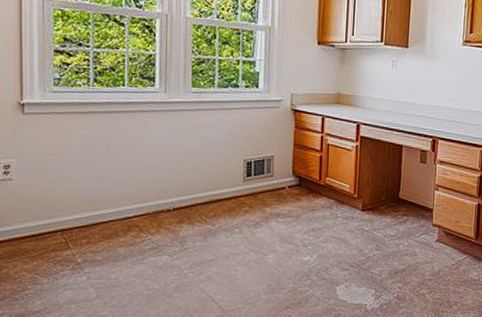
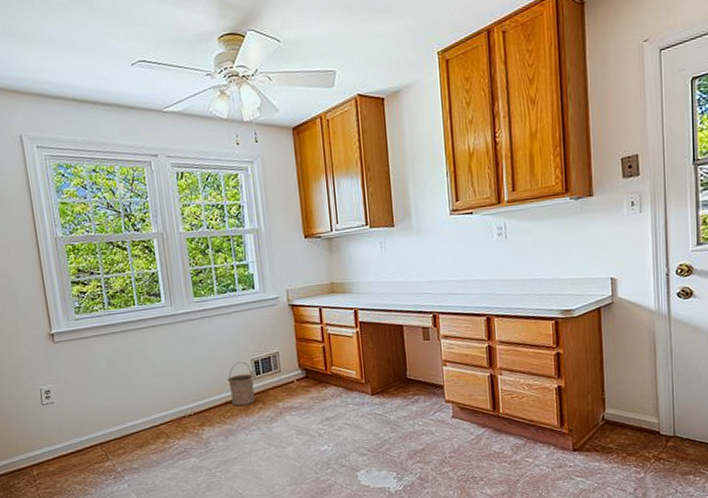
bucket: none [215,160,244,207] -> present [227,361,255,407]

